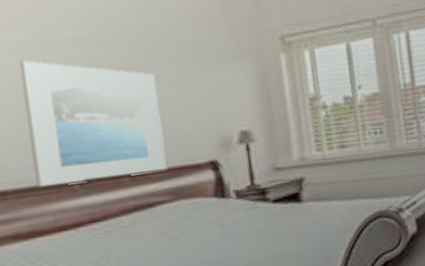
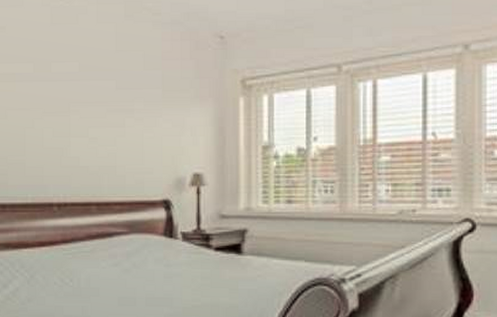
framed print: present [19,60,168,188] -> none [26,90,128,206]

